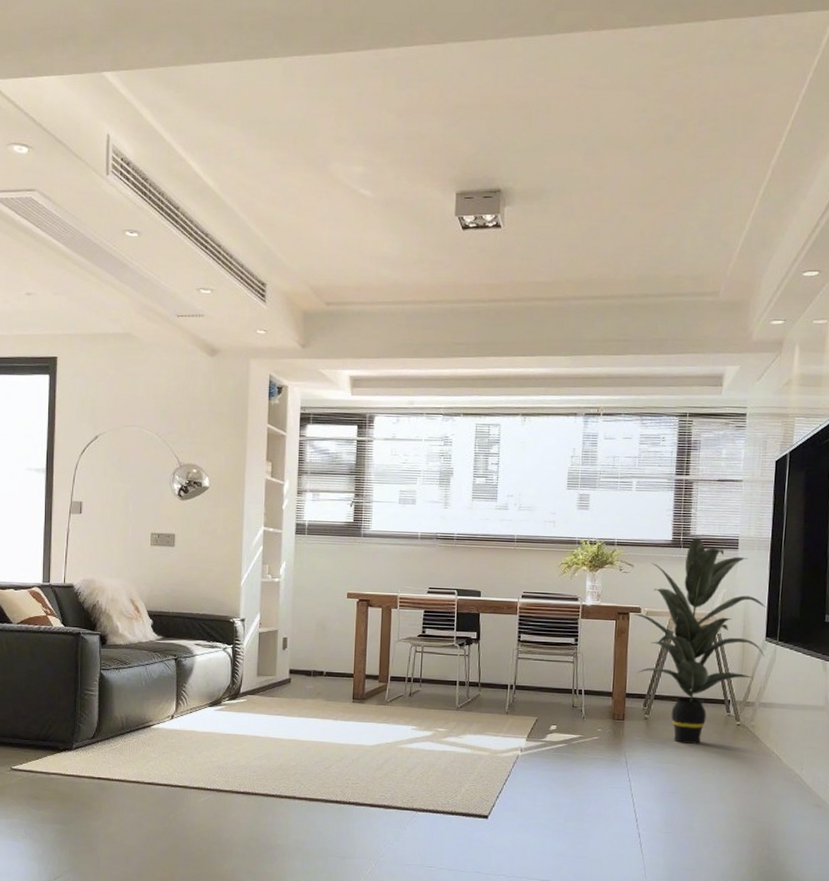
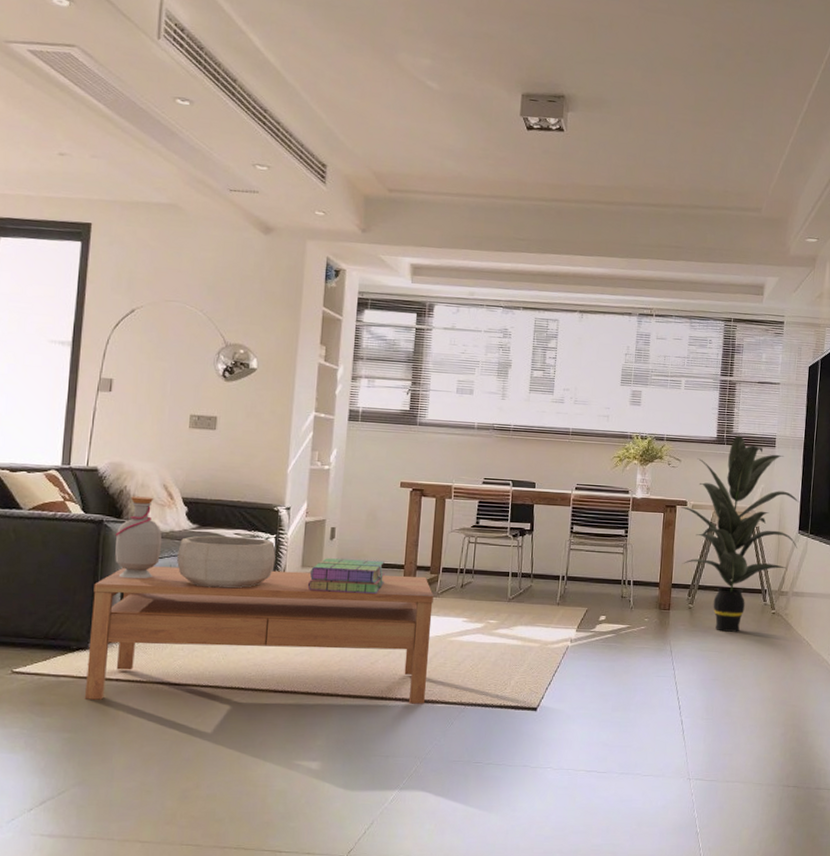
coffee table: none [73,674,383,809] -> present [85,566,434,704]
bottle: none [91,610,132,687] -> present [115,496,162,579]
decorative bowl: none [145,646,233,696] -> present [177,535,276,589]
stack of books: none [263,667,335,702] -> present [307,558,385,594]

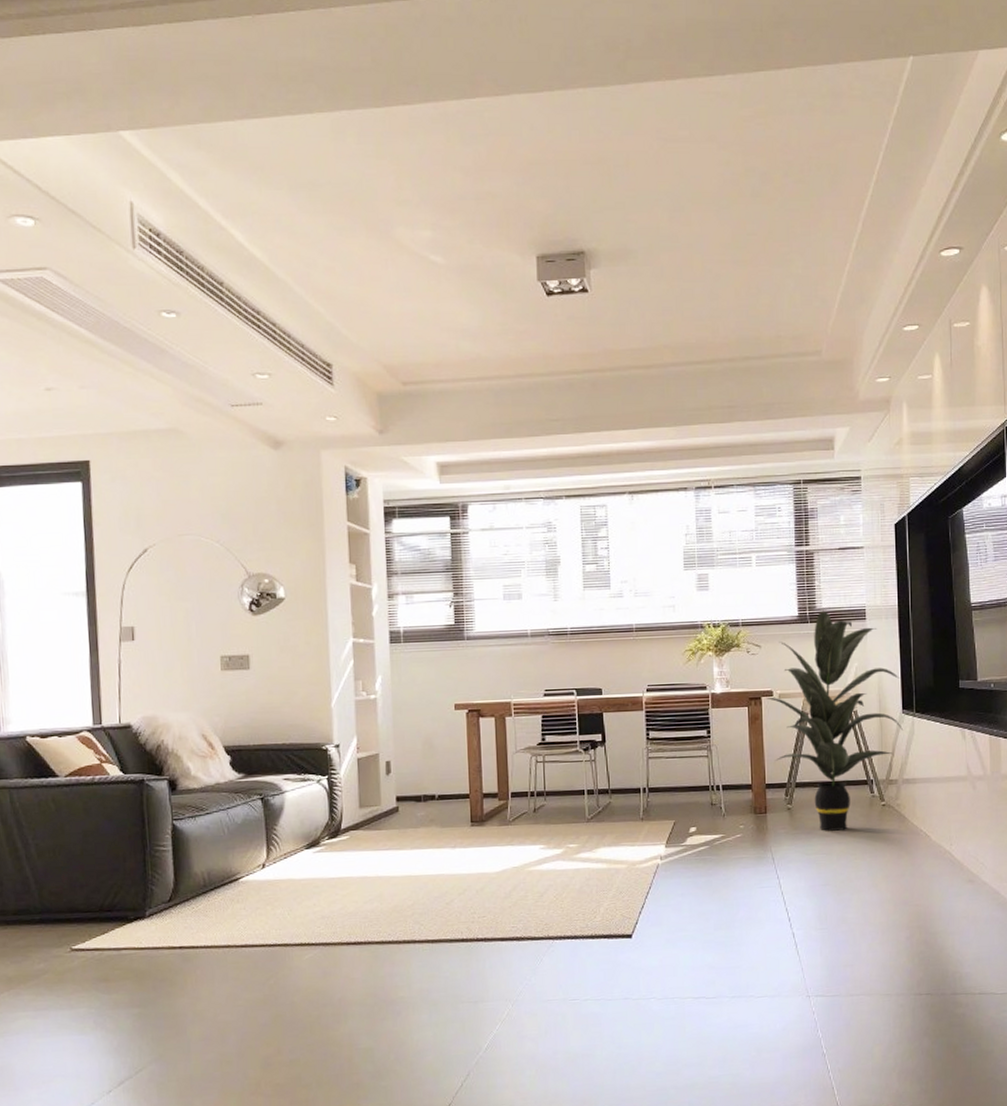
coffee table: present [85,566,434,704] -> none [143,804,509,971]
bottle: present [115,496,162,579] -> none [158,749,209,839]
decorative bowl: present [177,535,276,589] -> none [226,781,331,840]
stack of books: present [307,558,385,594] -> none [368,792,450,832]

